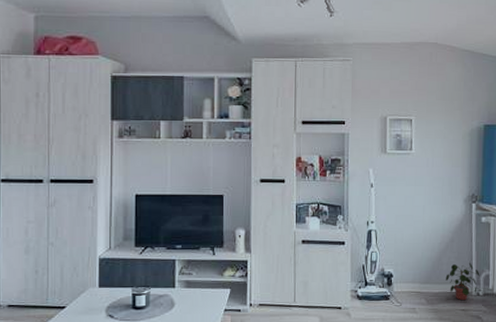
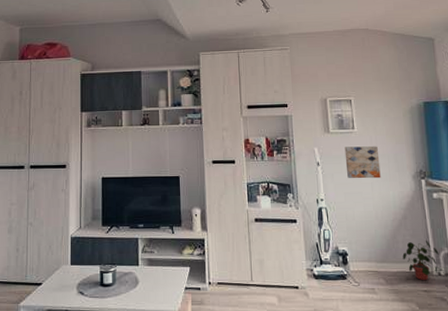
wall art: none [399,168,434,202] -> present [344,146,381,179]

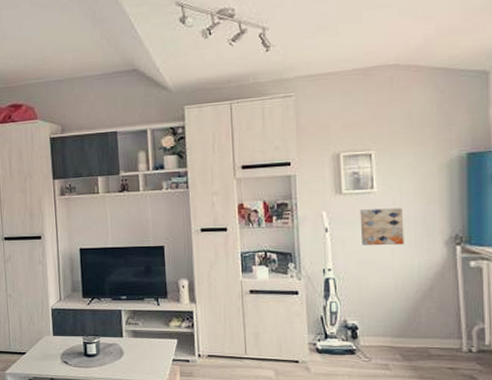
potted plant: present [402,241,439,280] -> none [425,314,472,357]

